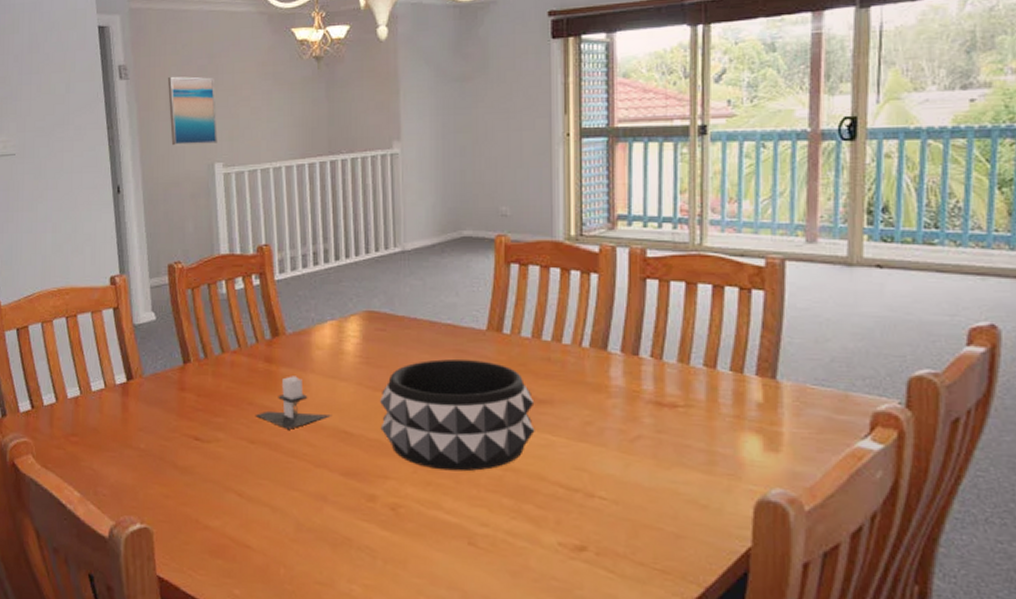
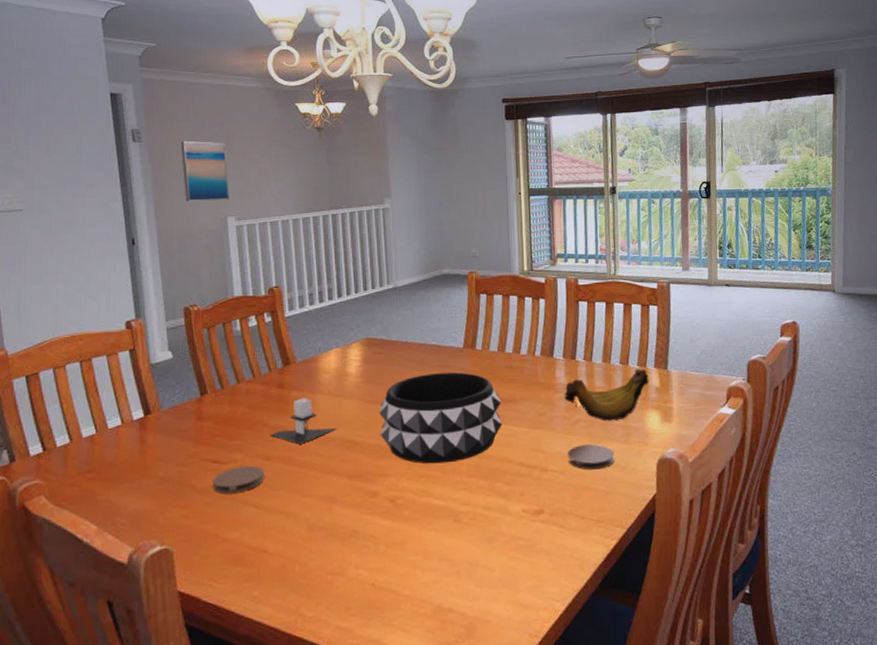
coaster: none [194,447,249,477] -> present [212,465,265,494]
banana bunch: none [621,375,747,442] -> present [564,368,649,421]
coaster: none [624,469,691,504] -> present [568,444,615,470]

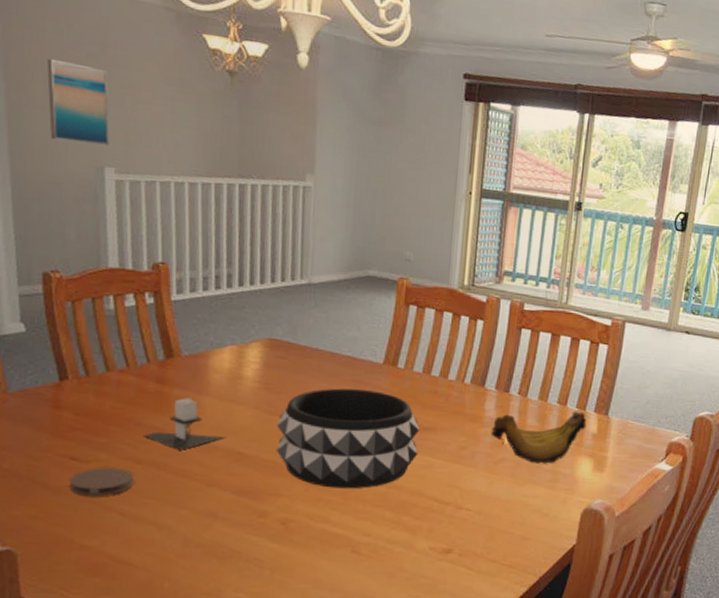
coaster: present [568,444,615,470] -> none [486,486,538,514]

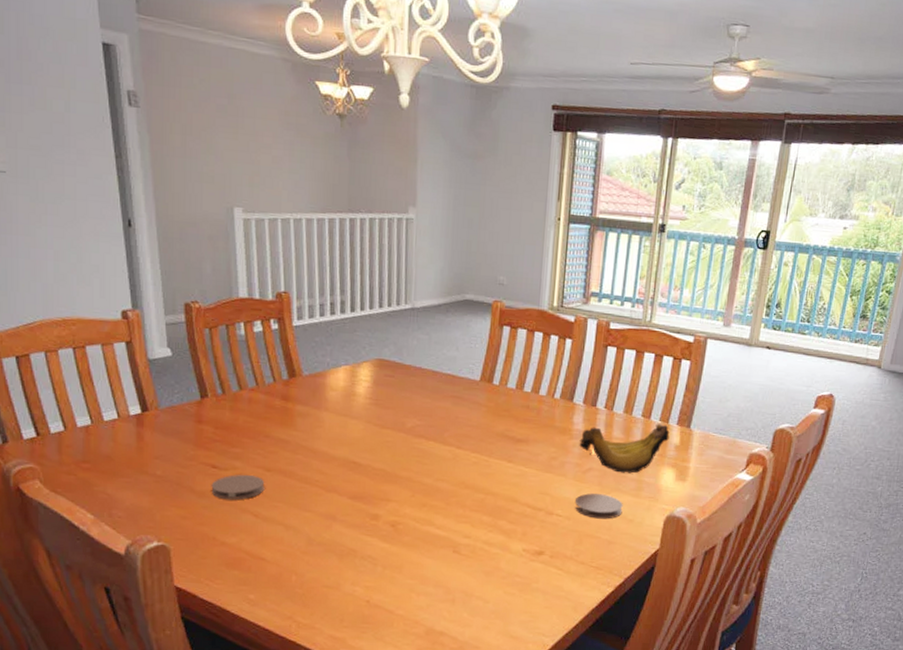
wall art: present [46,58,110,145] -> none [183,111,237,188]
candle: present [143,398,226,450] -> none [271,413,342,460]
decorative bowl: present [276,388,420,489] -> none [385,403,514,495]
coaster: none [486,486,538,514] -> present [575,493,623,519]

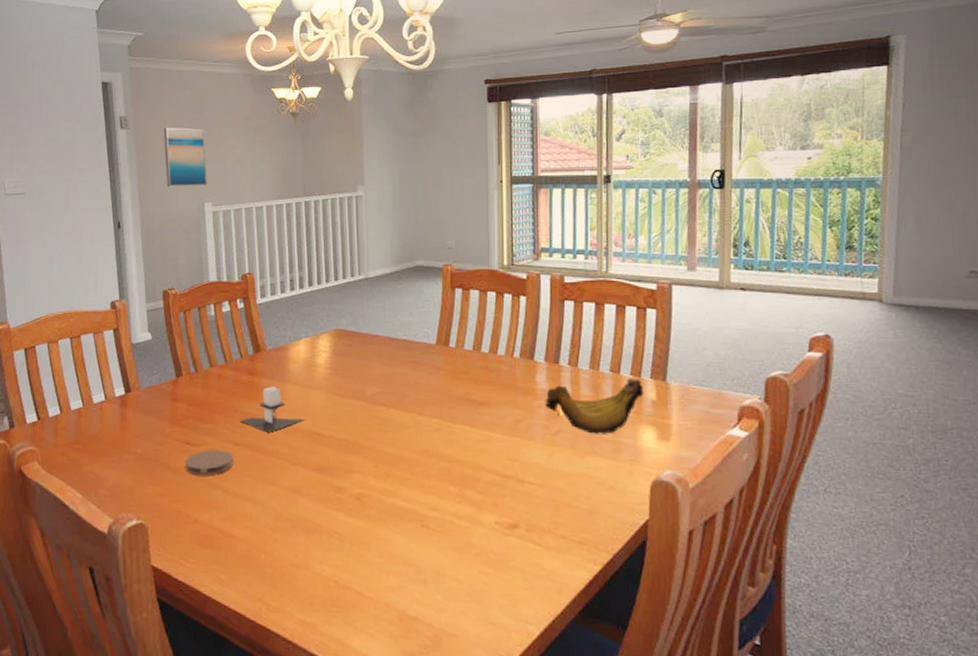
wall art: none [183,111,237,188] -> present [163,127,207,188]
candle: none [271,413,342,460] -> present [239,386,305,433]
coaster: present [575,493,623,519] -> none [548,458,601,486]

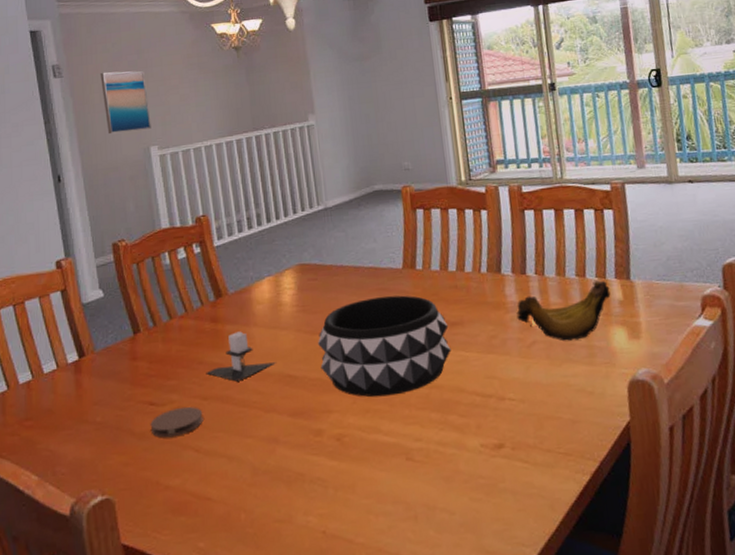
decorative bowl: none [346,370,476,465] -> present [317,295,451,397]

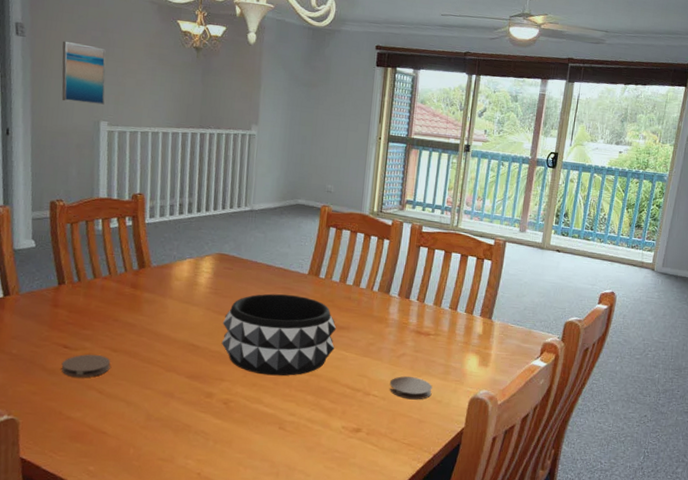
candle: present [206,331,276,382] -> none [119,300,183,342]
banana bunch: present [516,280,611,341] -> none [394,315,474,359]
coaster: none [526,367,580,397] -> present [390,376,432,400]

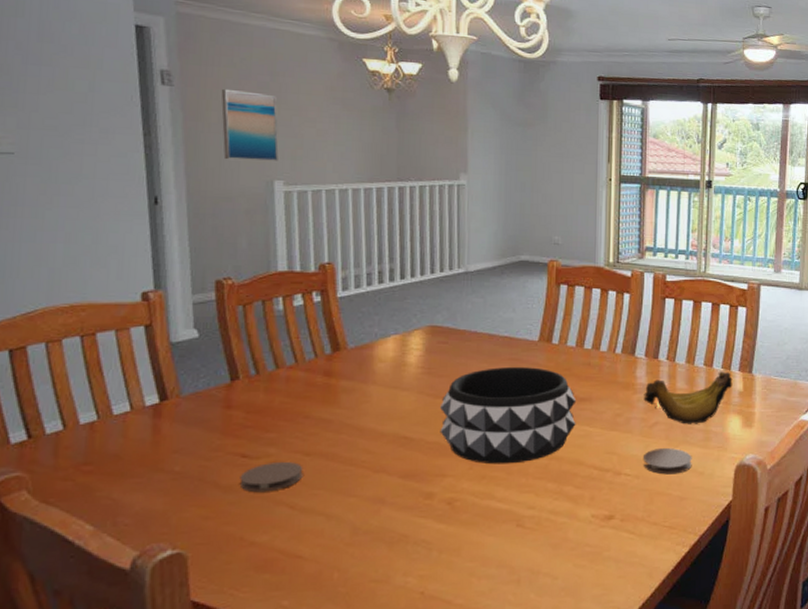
banana bunch: none [394,315,474,359] -> present [643,371,733,425]

